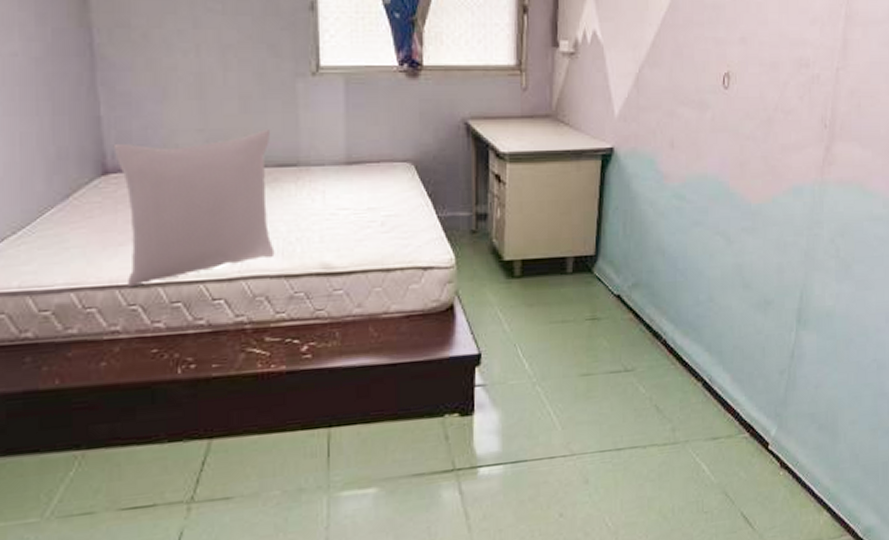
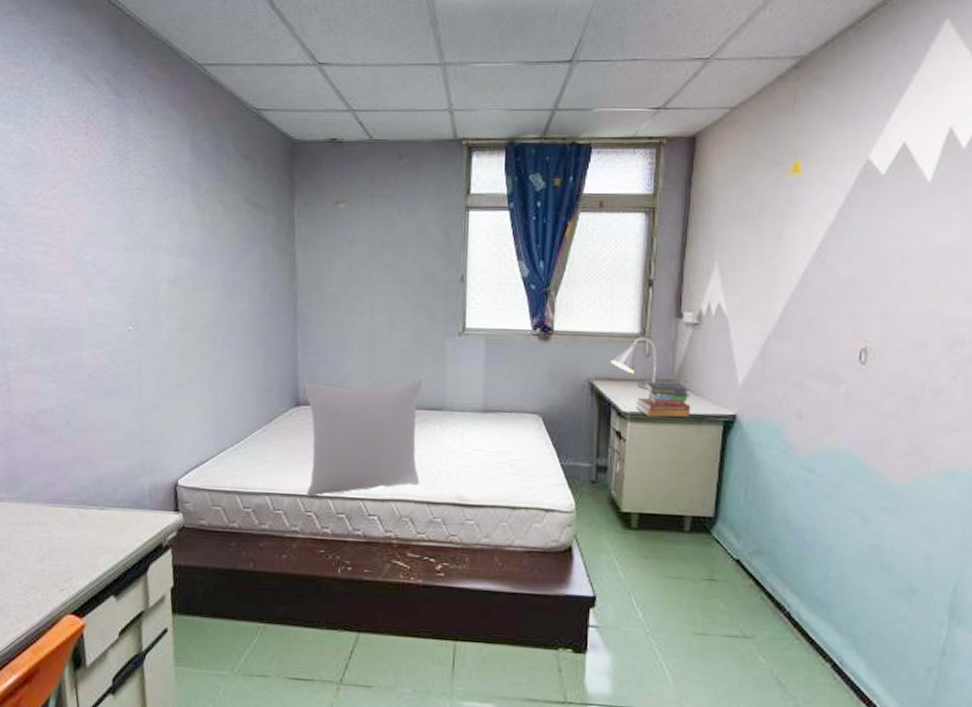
table lamp: none [486,69,542,127] -> present [610,337,664,390]
books: none [514,118,570,156] -> present [635,382,691,418]

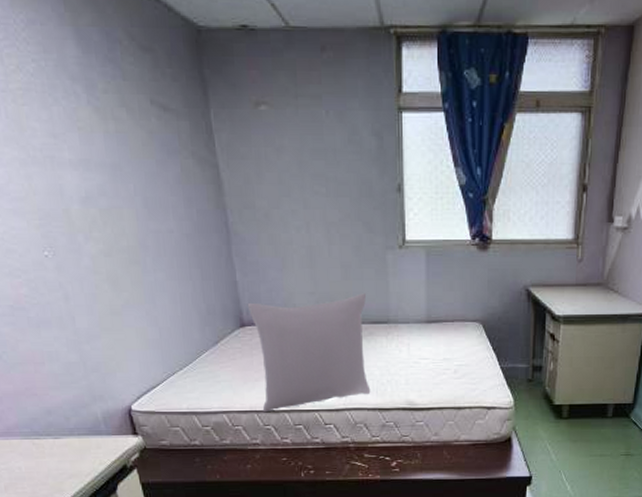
table lamp: present [610,337,664,390] -> none [546,243,594,294]
books: present [635,382,691,418] -> none [568,287,618,319]

